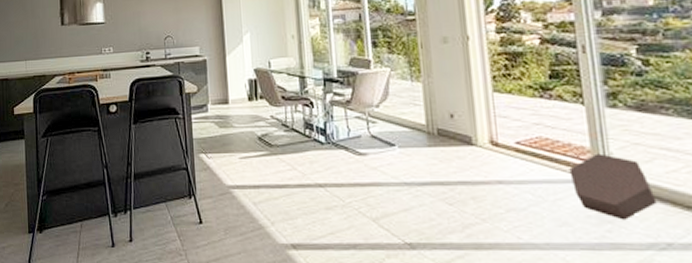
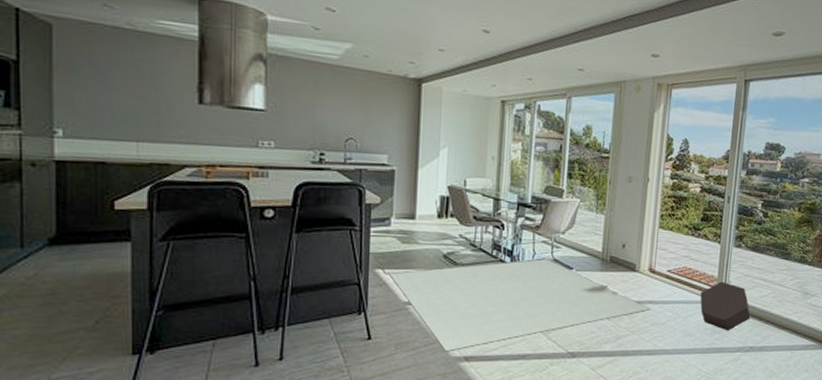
area rug: none [211,136,502,239] -> present [389,259,651,352]

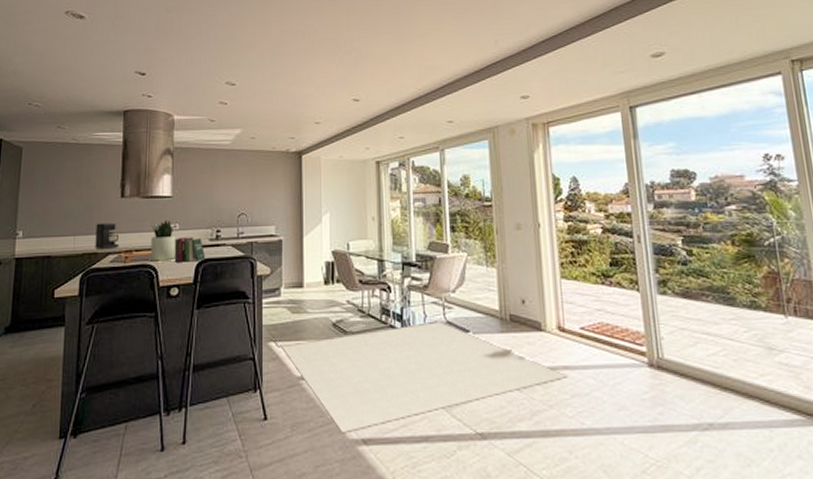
coffee maker: none [166,130,199,162] -> present [95,222,119,250]
planter: none [236,135,271,181] -> present [148,219,176,261]
books: none [268,155,307,184] -> present [174,236,206,262]
pouf: present [700,281,751,331] -> none [626,338,700,403]

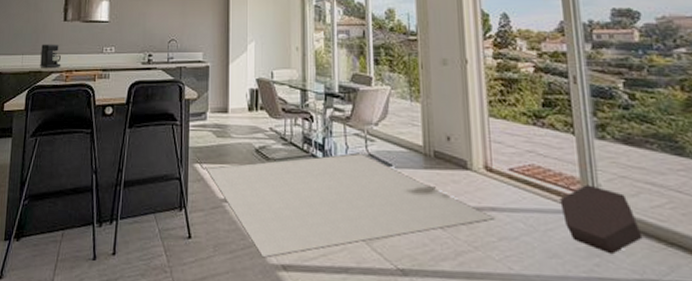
planter: present [148,219,176,261] -> none [86,43,112,82]
books: present [174,236,206,262] -> none [109,59,138,84]
pouf: none [626,338,700,403] -> present [560,184,643,255]

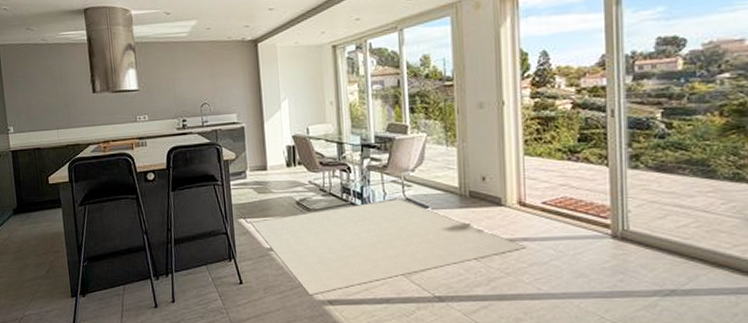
coffee maker: present [40,44,61,69] -> none [74,116,98,141]
pouf: present [560,184,643,255] -> none [589,211,666,271]

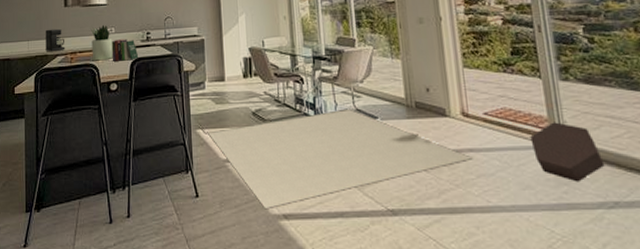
coffee maker: none [74,116,98,141] -> present [45,28,66,52]
planter: none [122,111,148,150] -> present [90,24,113,61]
books: none [145,126,176,150] -> present [111,38,139,61]
pouf: none [589,211,666,271] -> present [530,122,605,182]

